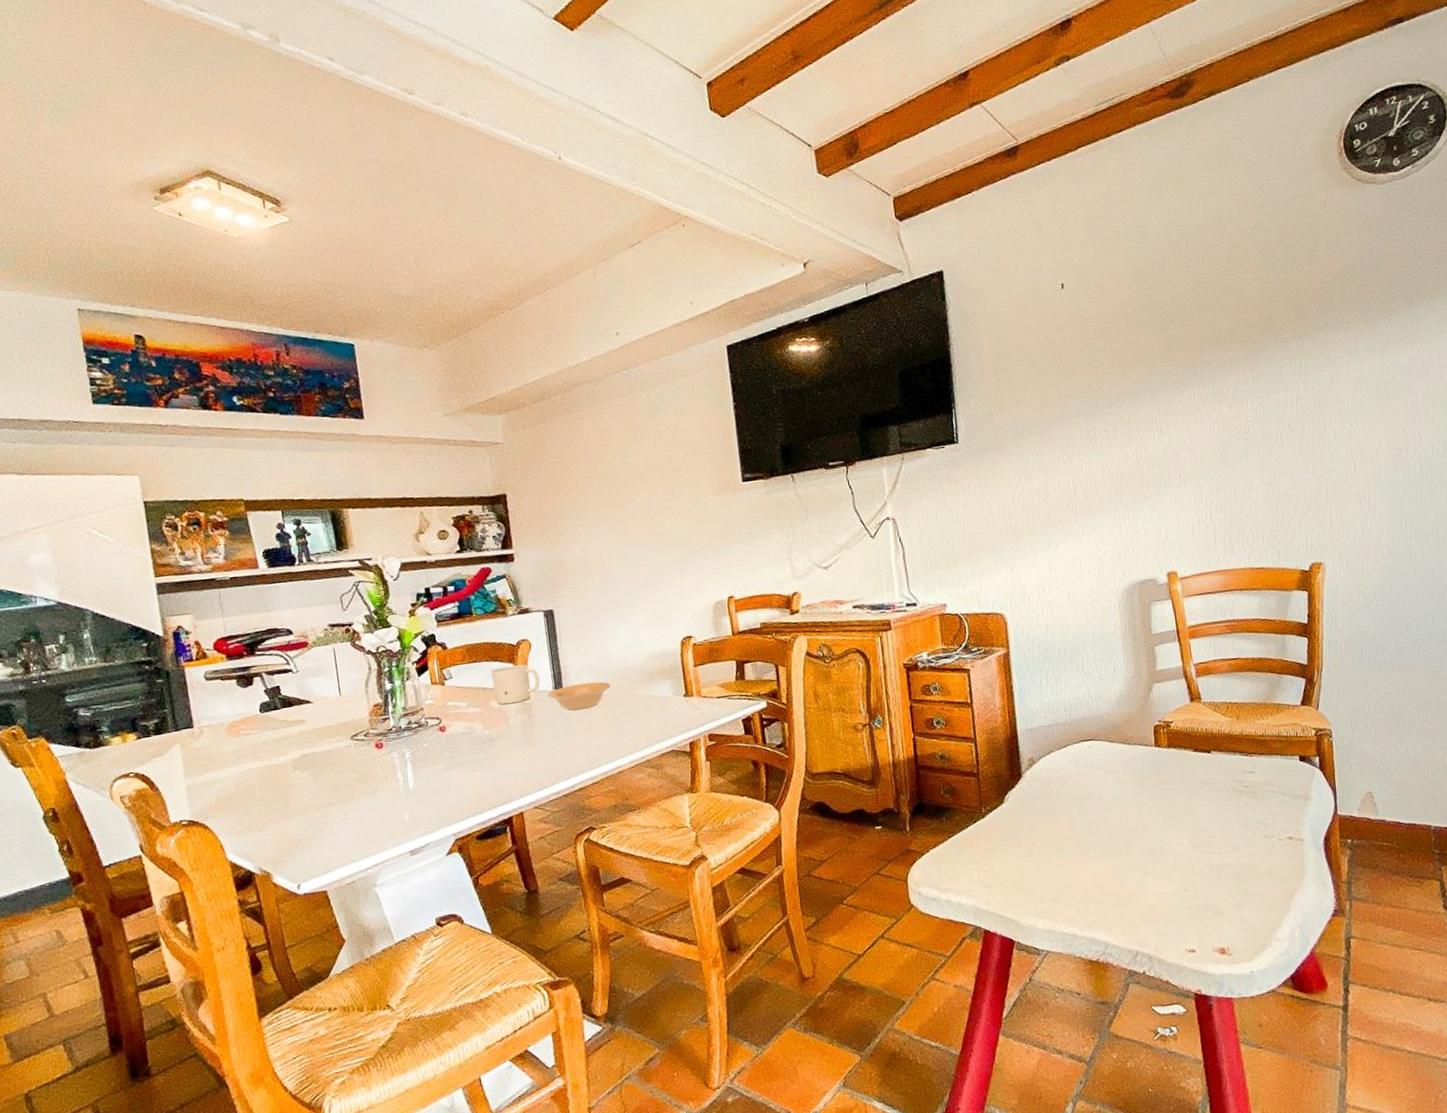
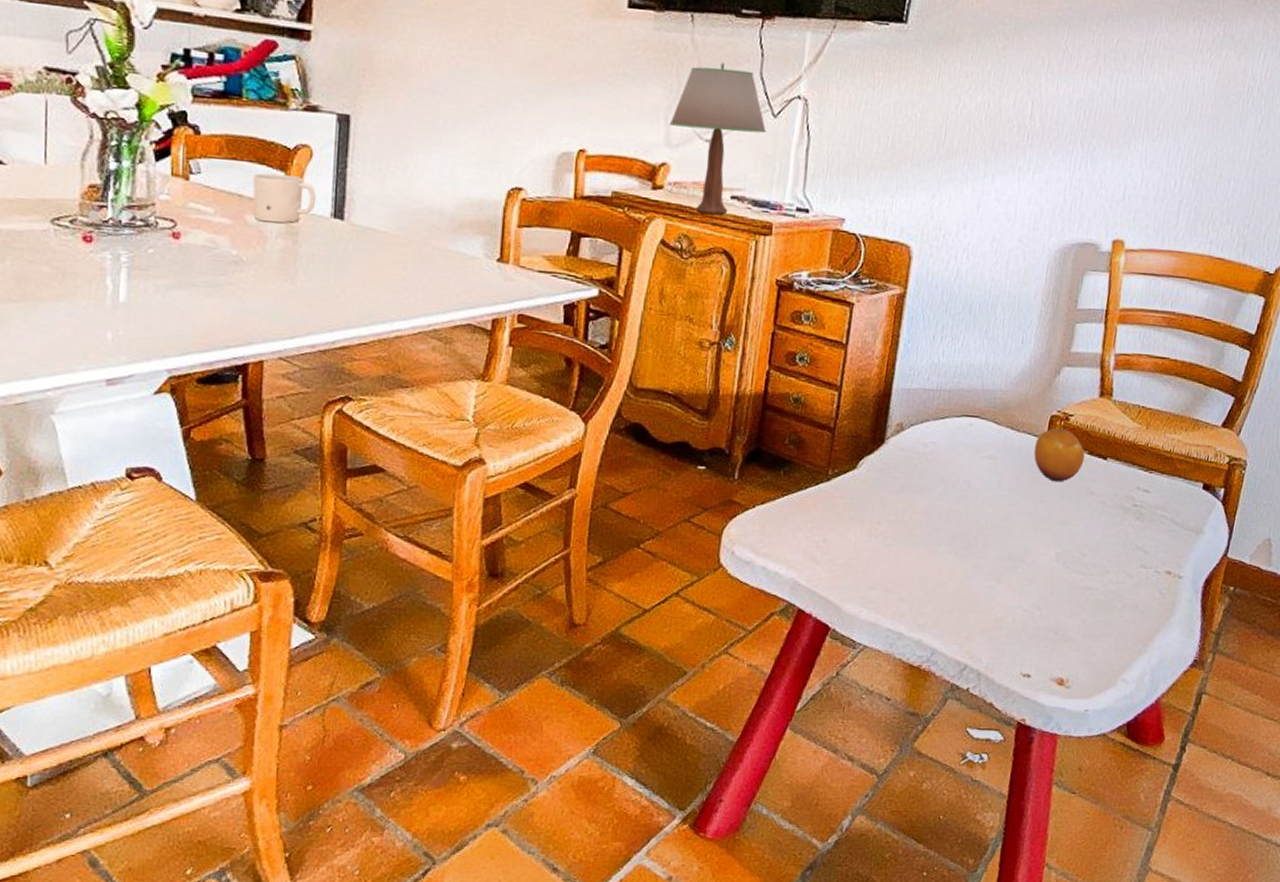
bowl: present [547,681,612,711] -> none [322,215,408,250]
table lamp: none [792,505,869,625] -> present [669,61,766,215]
fruit: none [1147,734,1192,780] -> present [1034,428,1085,482]

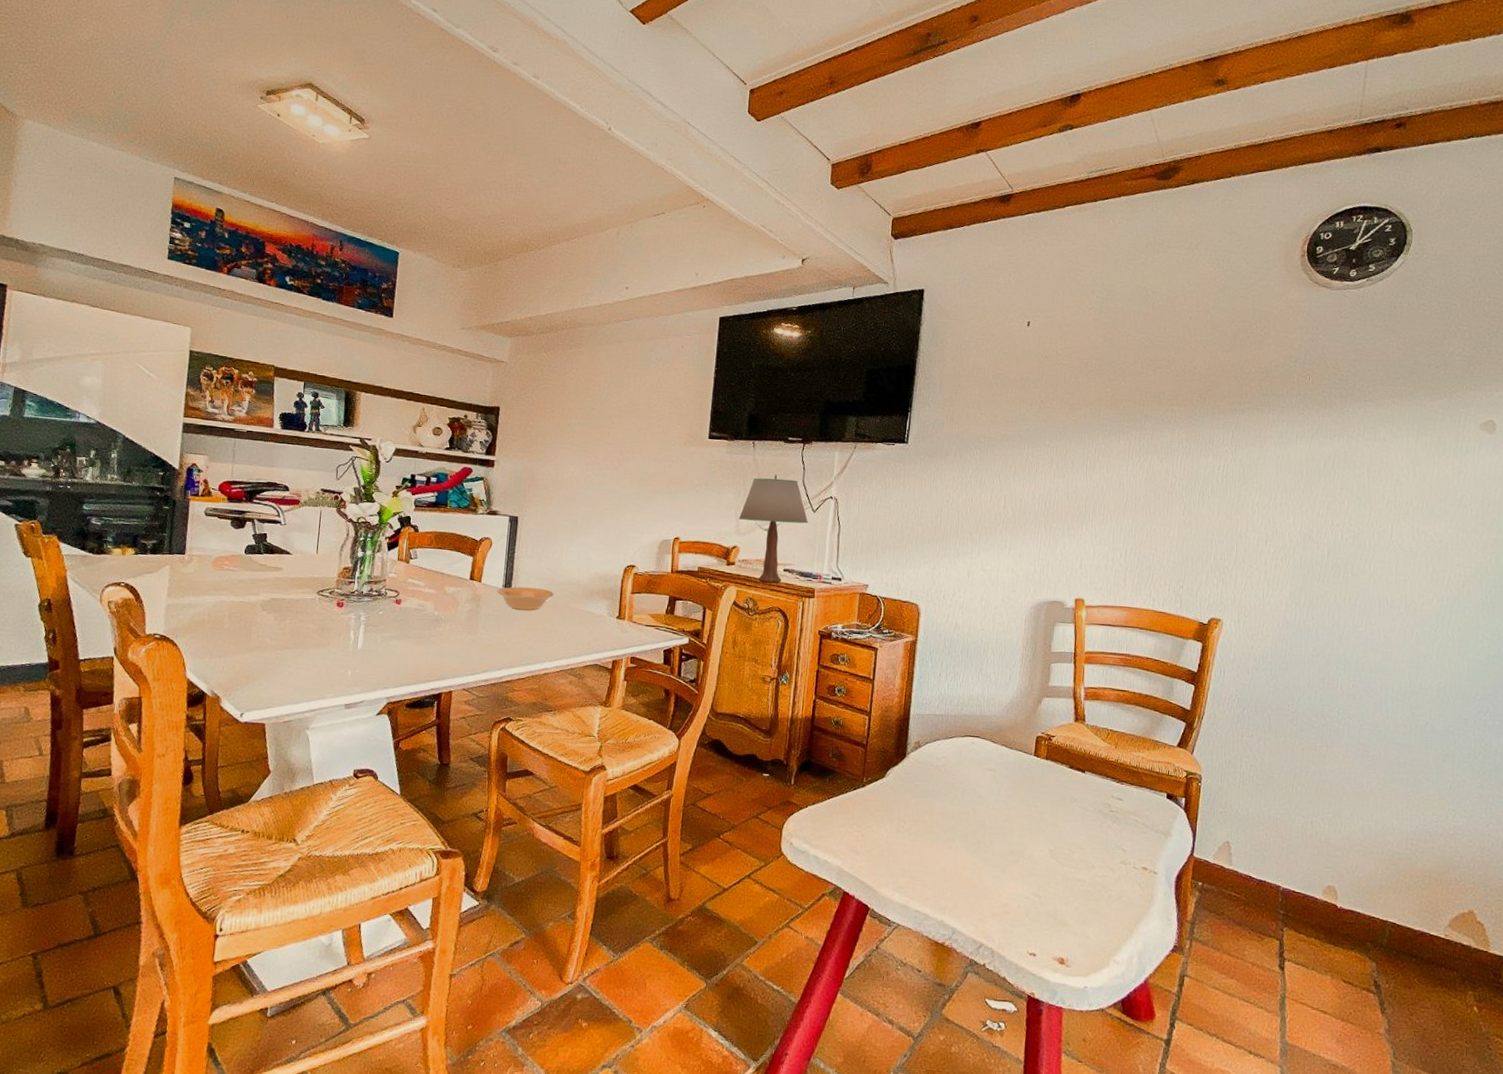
mug: present [252,173,317,224] -> none [450,558,494,593]
bowl: none [322,215,408,250] -> present [496,586,555,611]
fruit: present [1034,428,1085,482] -> none [1025,746,1067,791]

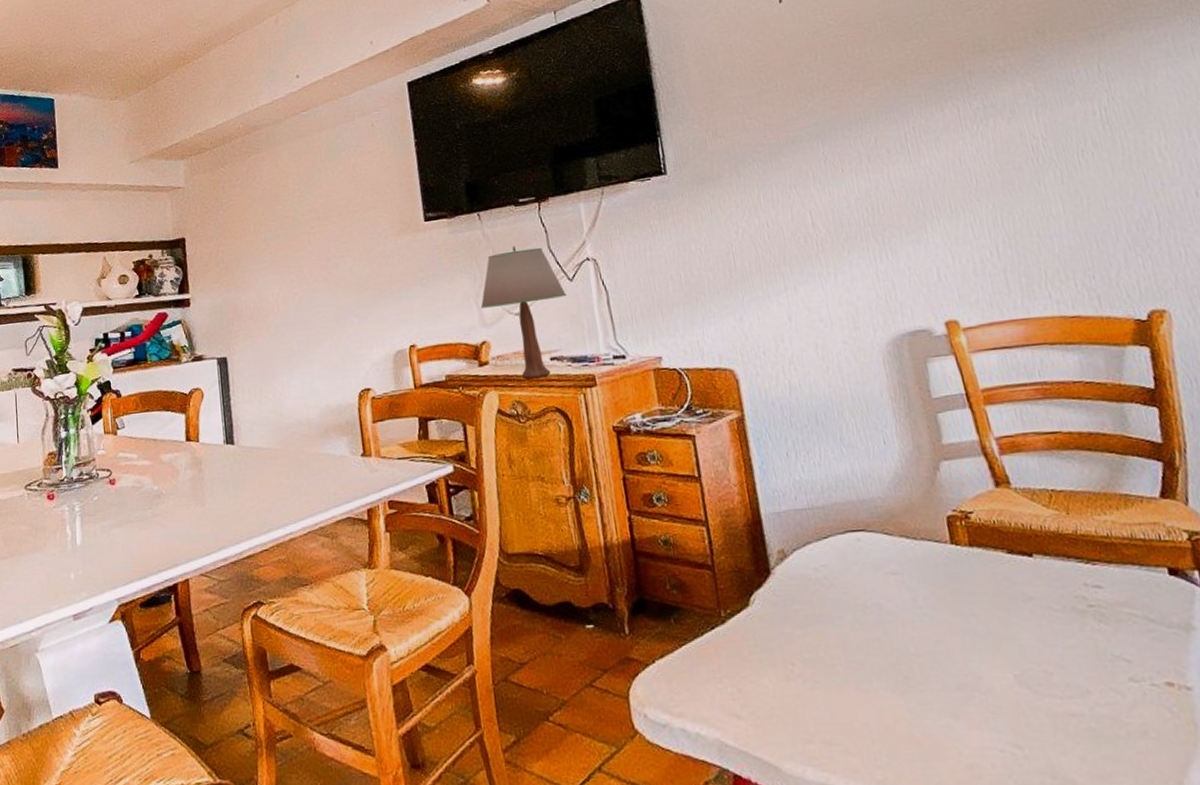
bowl: present [496,586,555,611] -> none [218,436,285,468]

